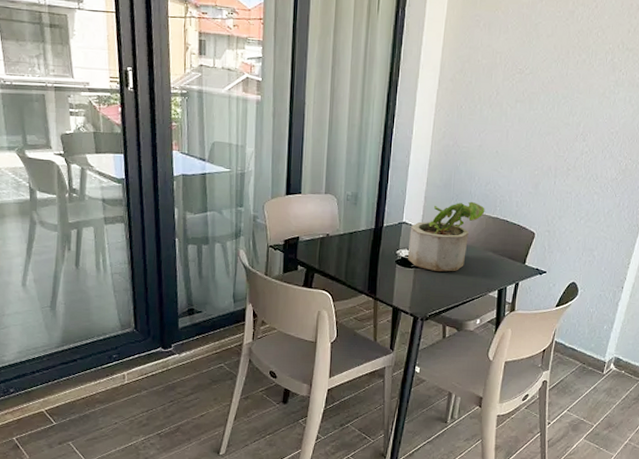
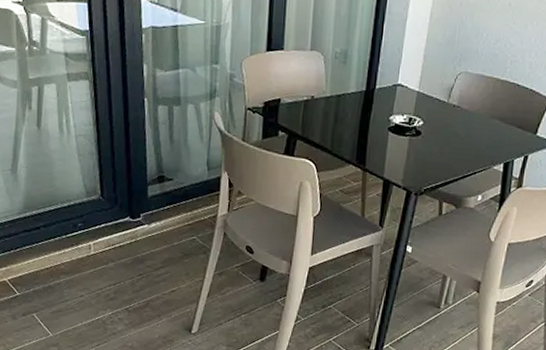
potted plant: present [408,201,485,272] -> none [402,61,493,142]

